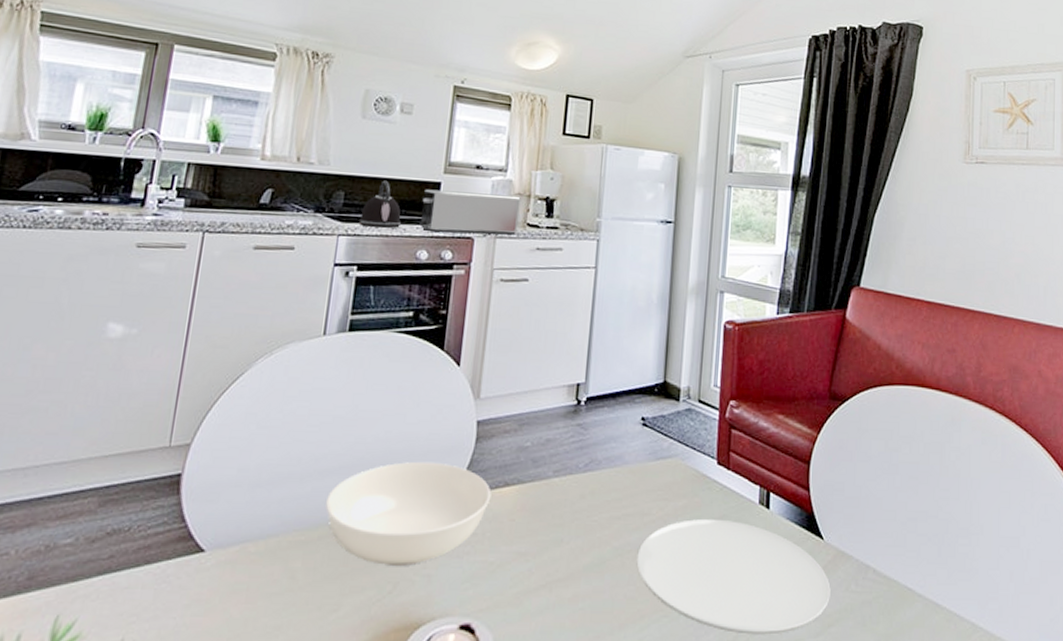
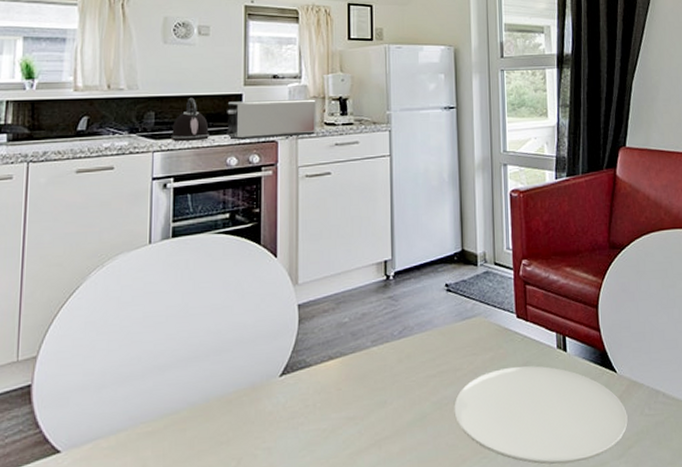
bowl: present [325,461,492,567] -> none [167,346,318,445]

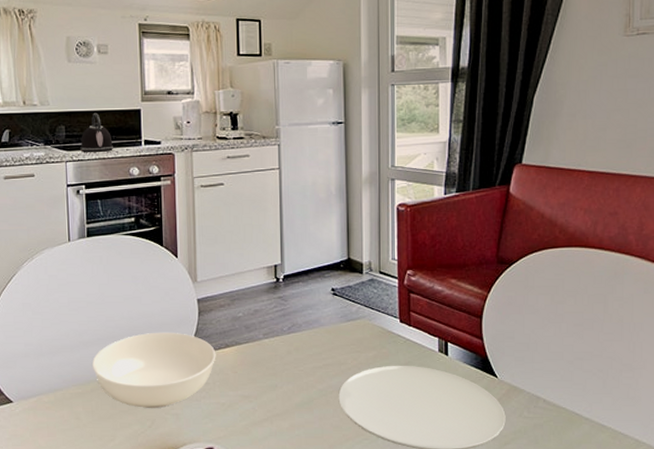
bowl: none [167,346,318,445] -> present [91,332,216,409]
toaster: present [227,99,316,140] -> none [127,114,209,152]

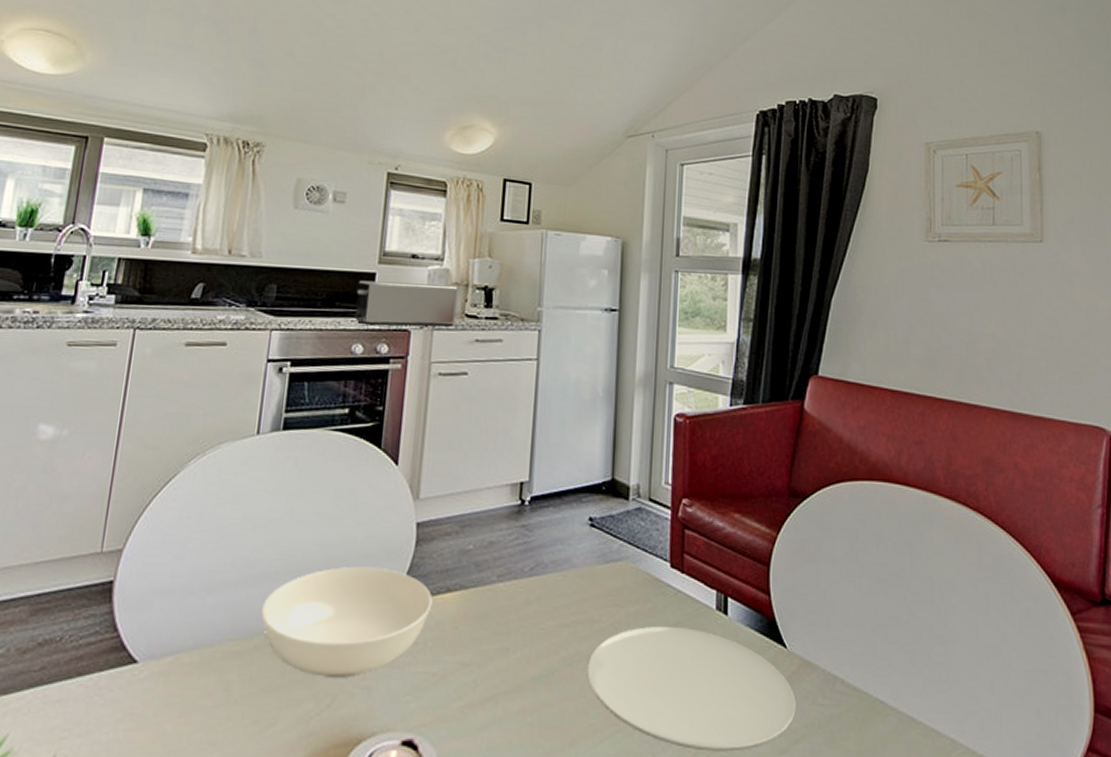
kettle: present [80,112,113,153] -> none [292,272,335,323]
toaster: none [127,114,209,152] -> present [354,280,458,328]

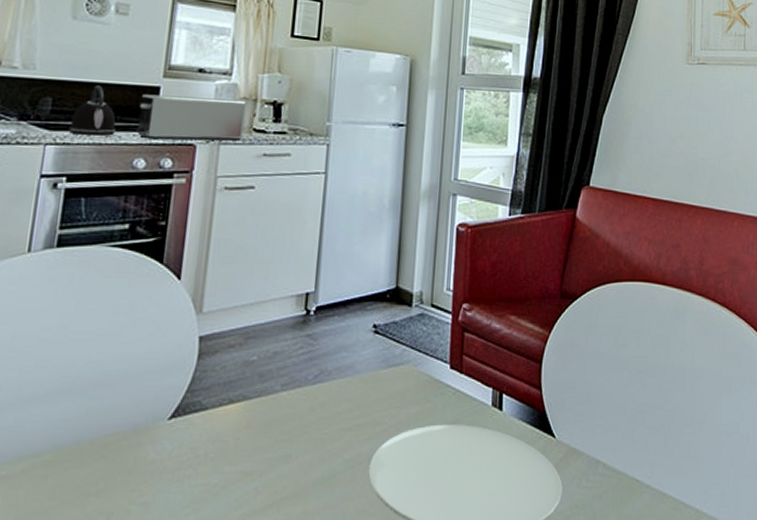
bowl: present [260,566,433,679] -> none [29,382,215,497]
kettle: none [292,272,335,323] -> present [68,85,116,137]

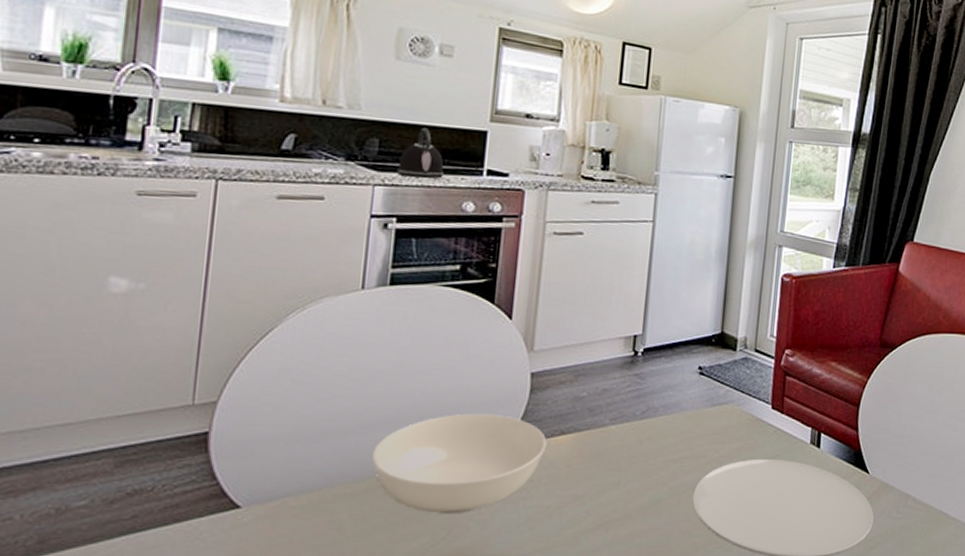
bowl: none [29,382,215,497] -> present [371,413,547,515]
toaster: present [136,94,247,143] -> none [464,138,574,189]

